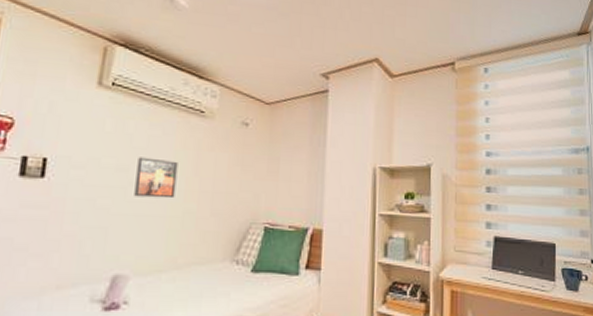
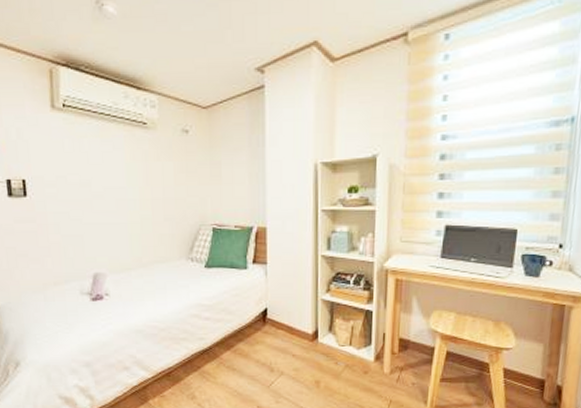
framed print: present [134,157,178,199] -> none [96,172,132,208]

